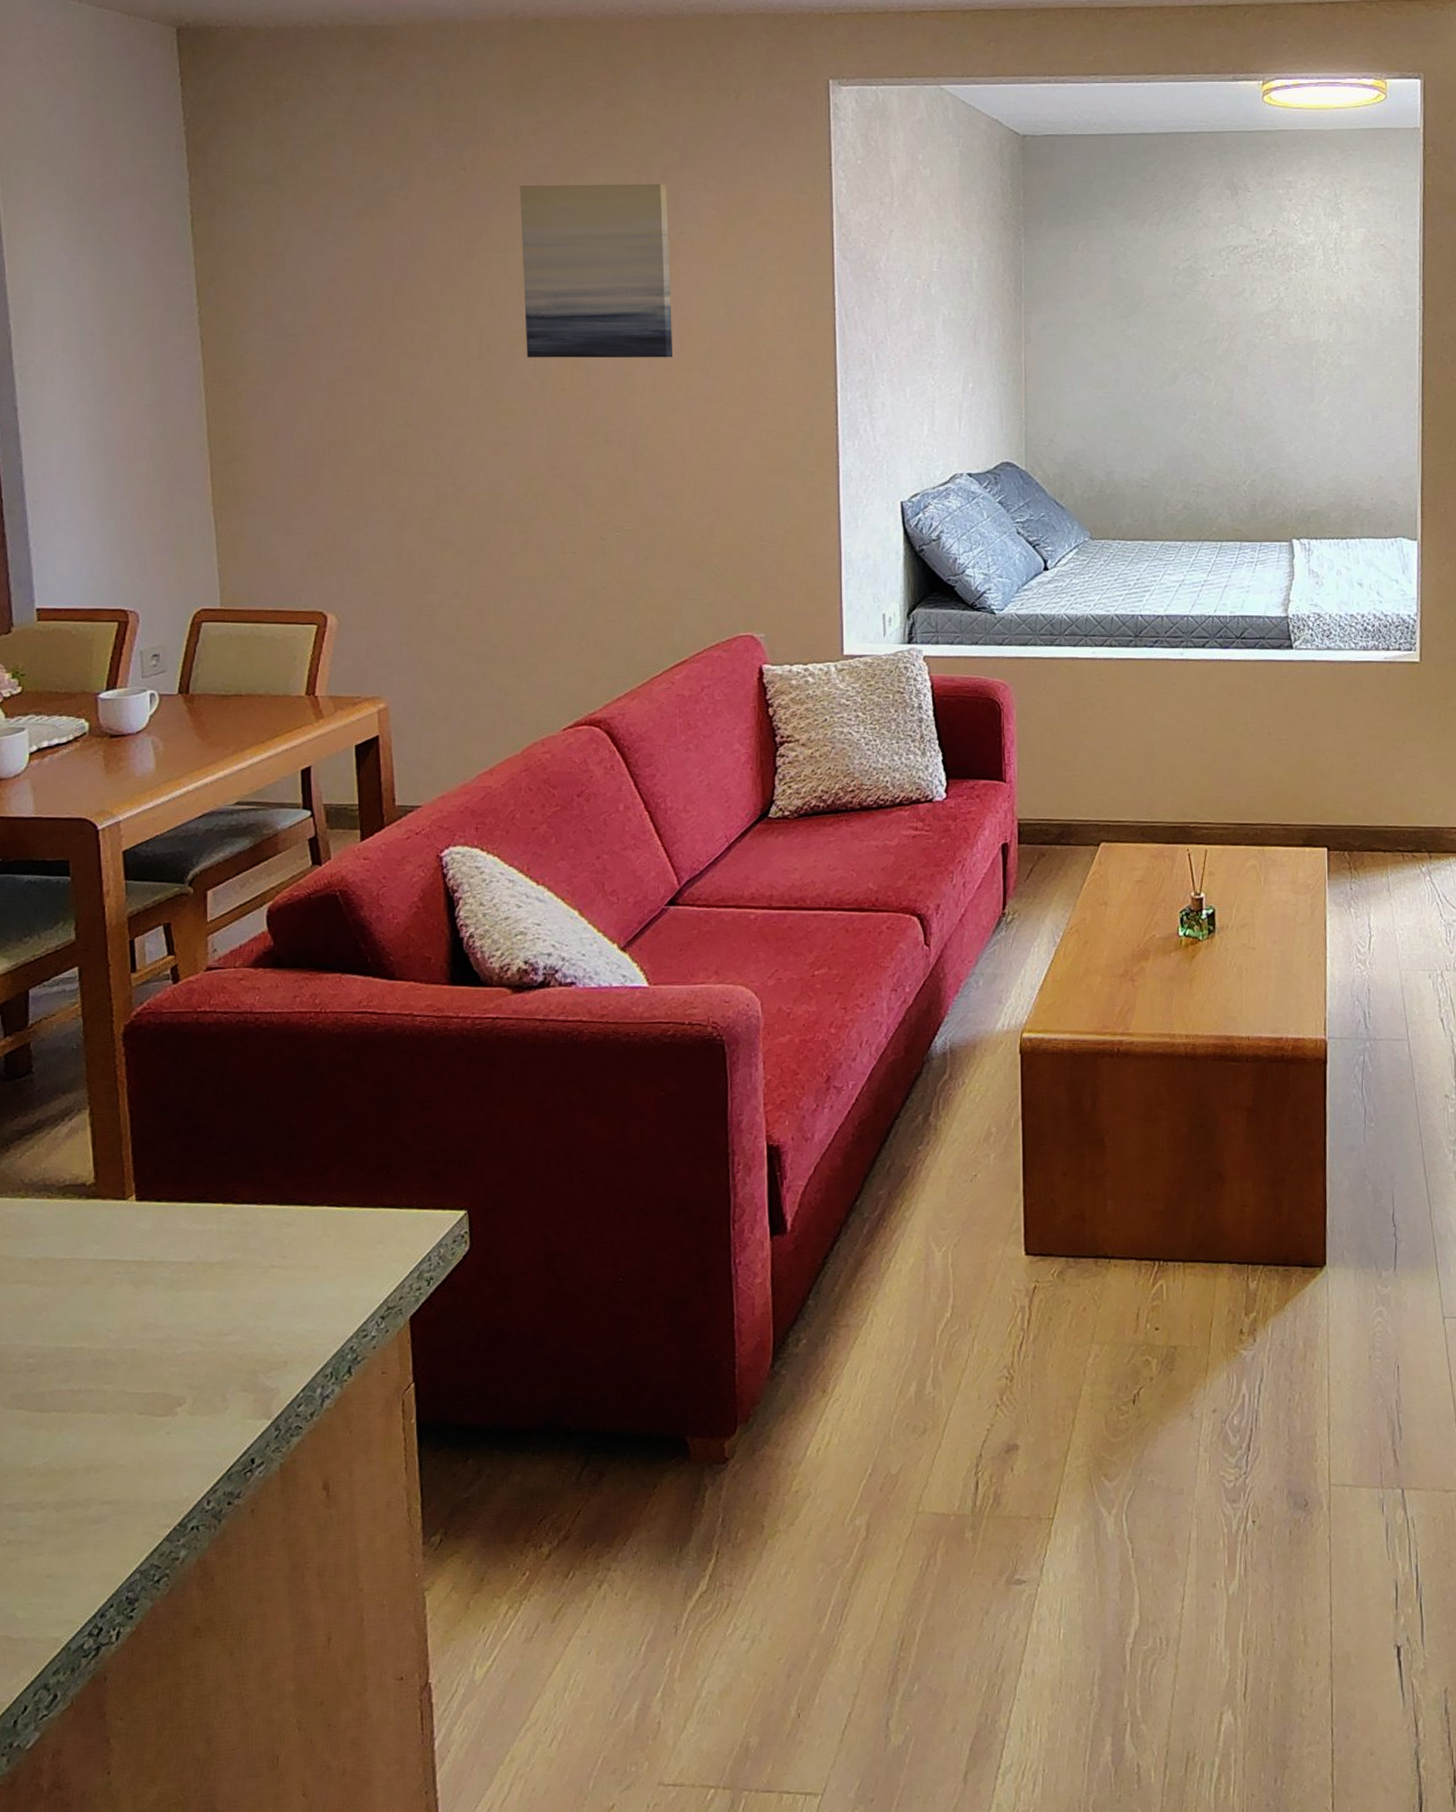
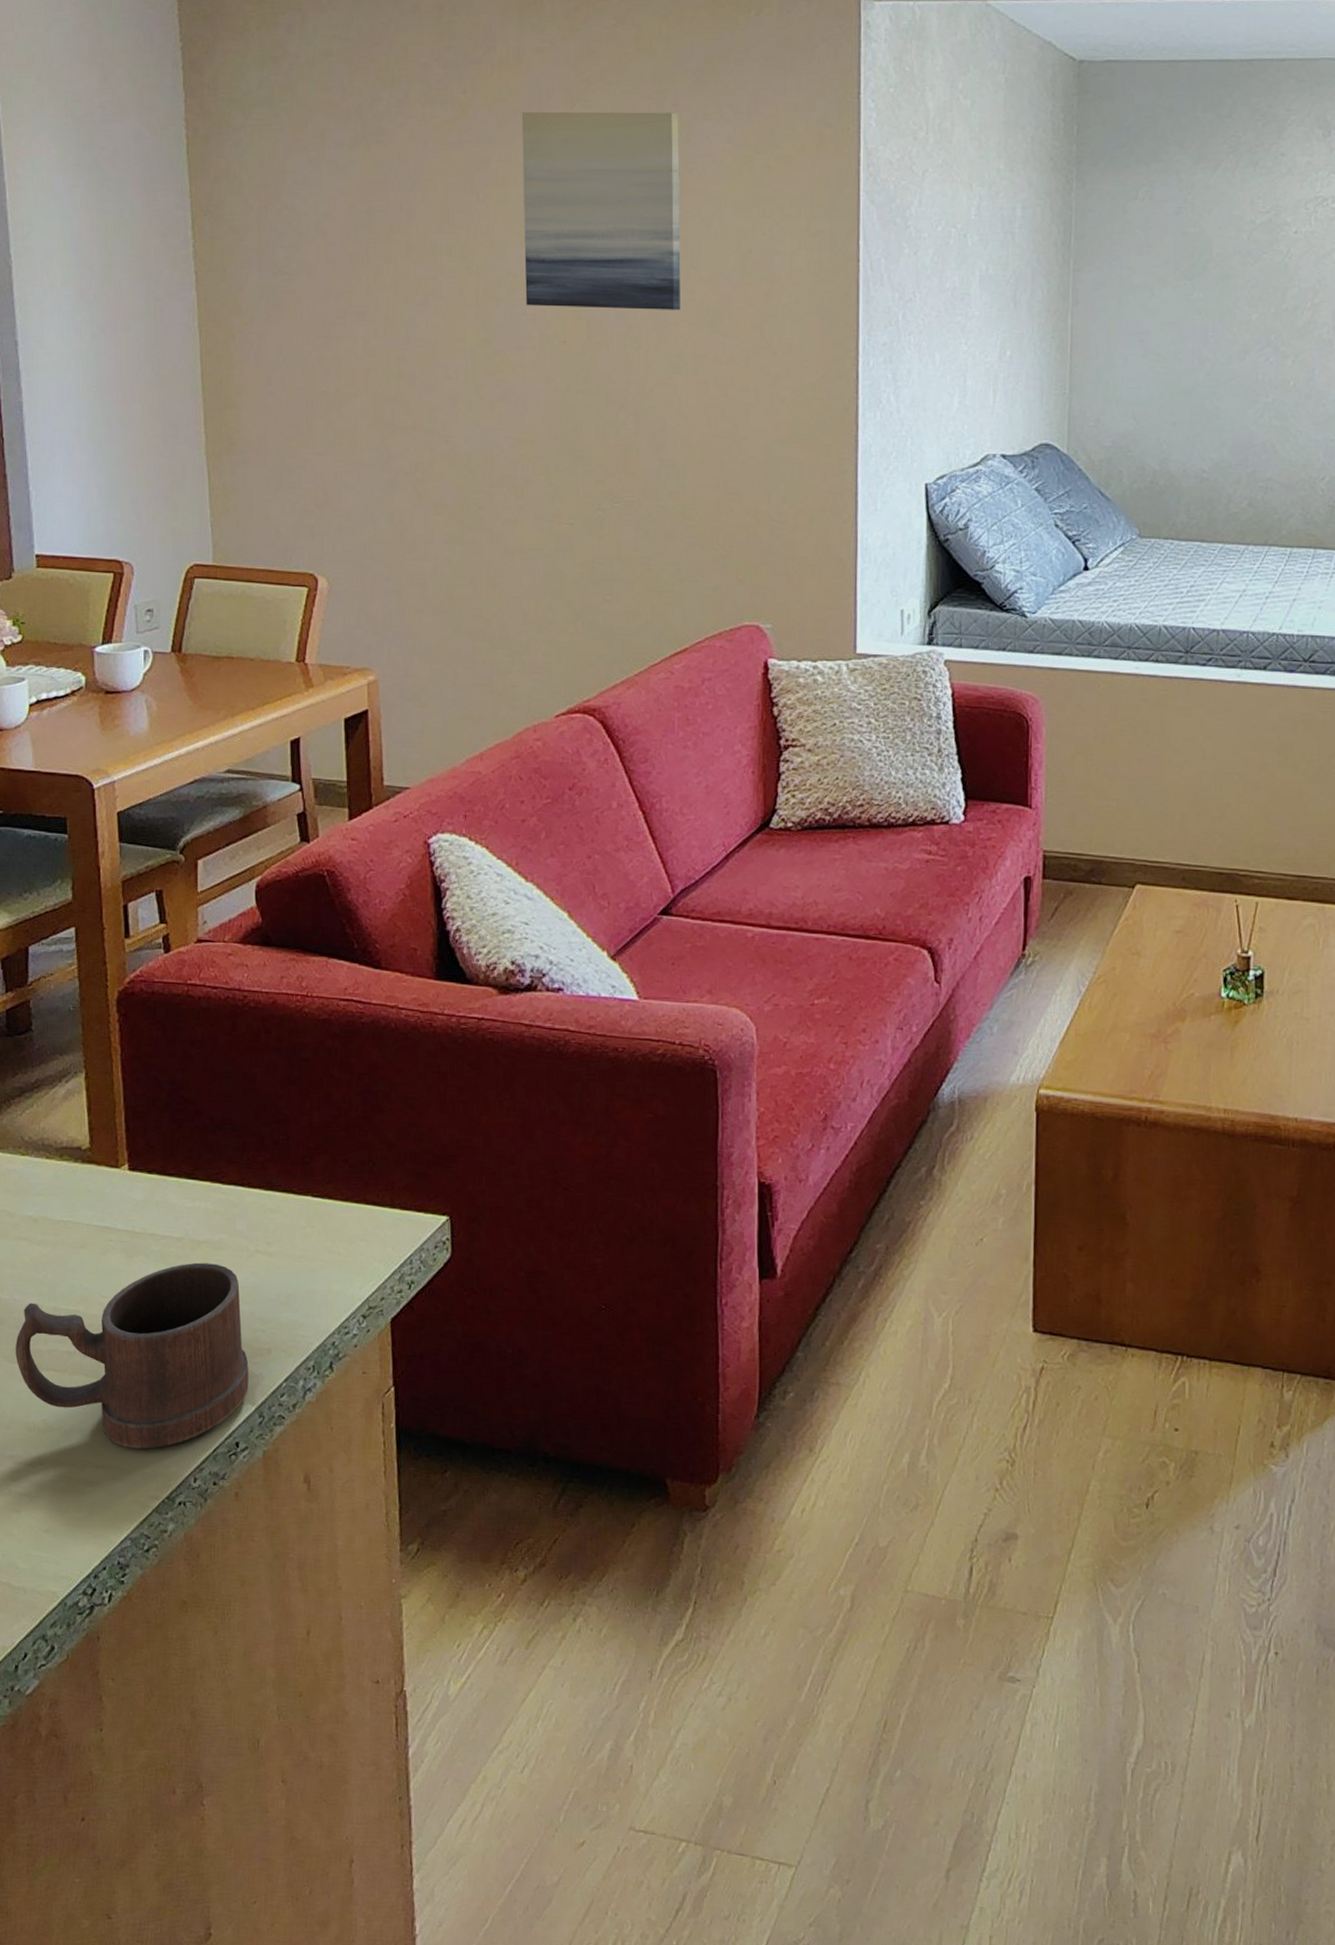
mug: none [15,1283,264,1480] -> present [15,1262,249,1449]

